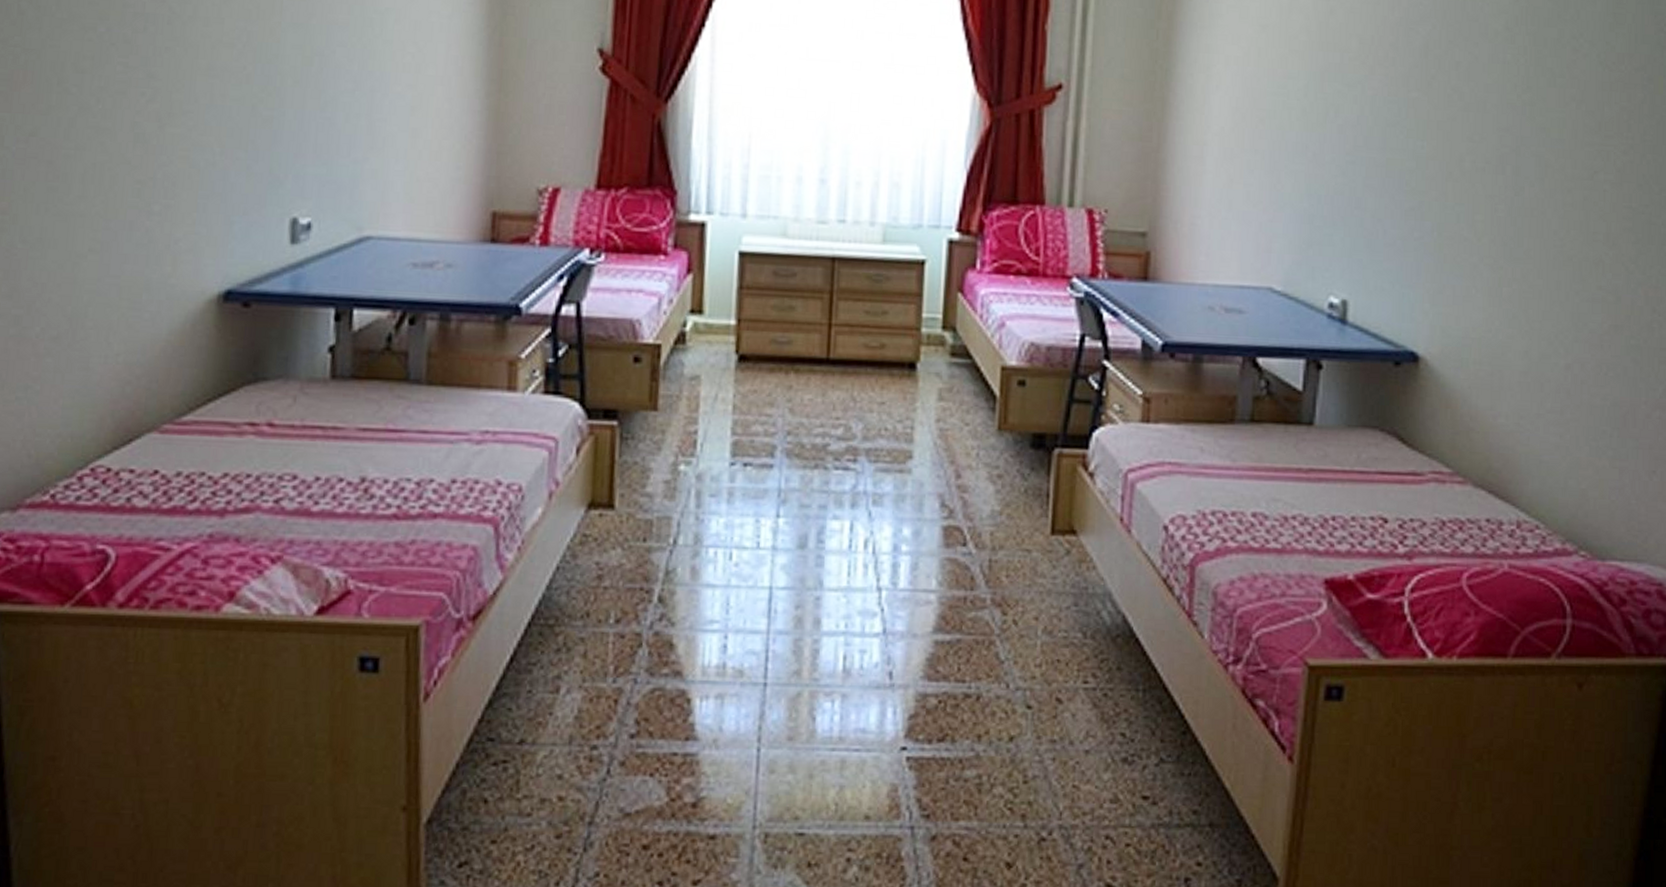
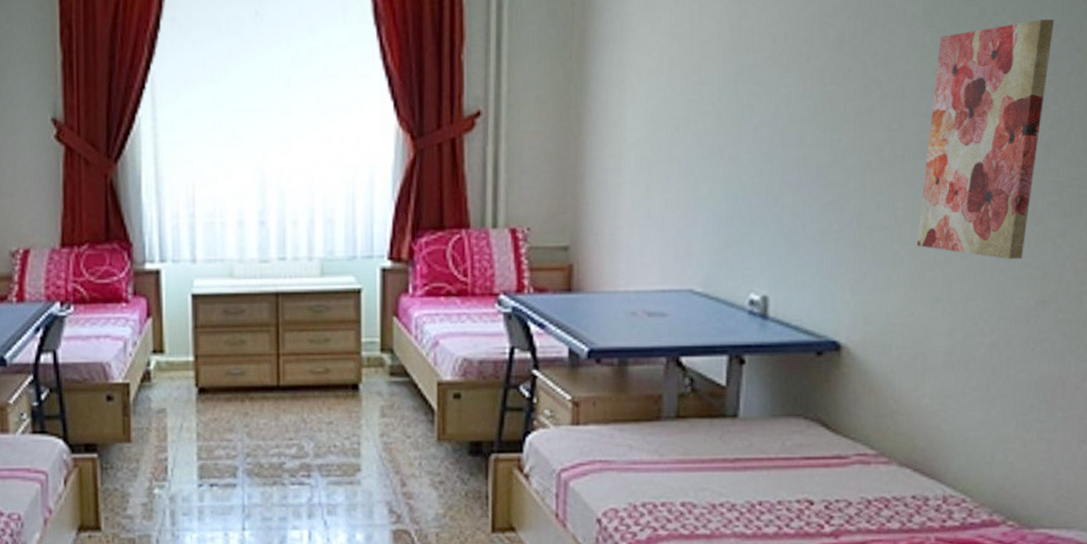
wall art: none [1495,47,1629,282] -> present [916,19,1055,260]

